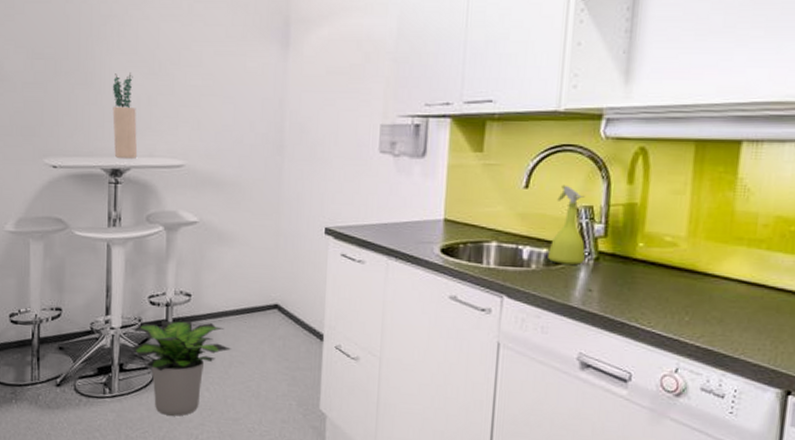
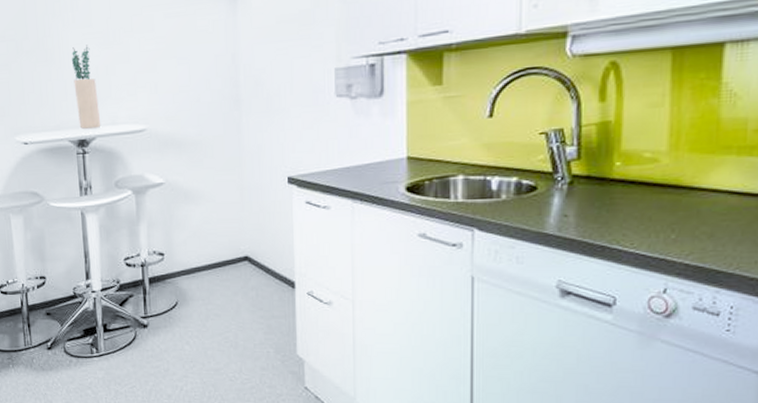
potted plant: present [130,320,232,416] -> none [110,278,207,370]
spray bottle: present [548,184,585,265] -> none [518,109,558,191]

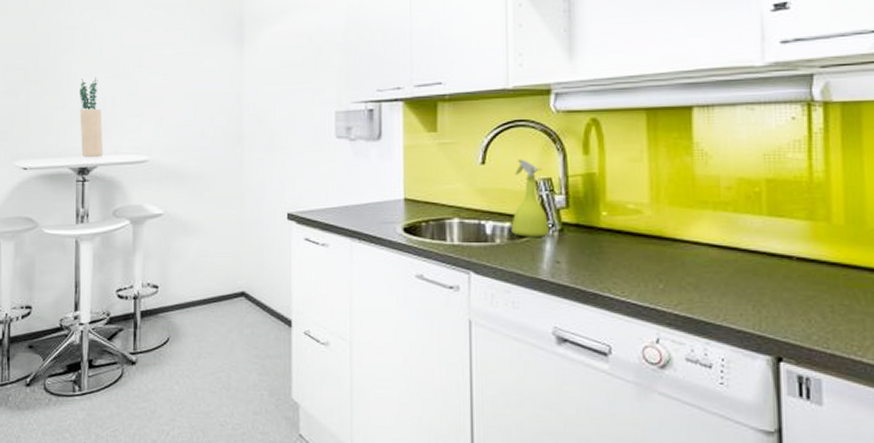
spray bottle: none [518,109,558,191] -> present [511,159,549,237]

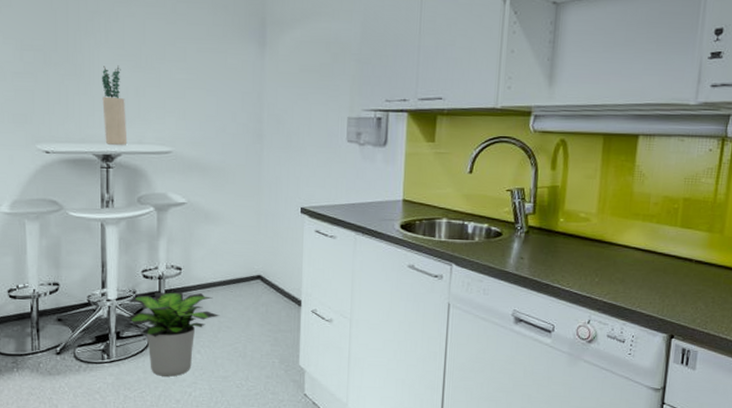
potted plant: none [99,312,201,412] -> present [126,291,220,377]
spray bottle: present [511,159,549,237] -> none [488,170,518,237]

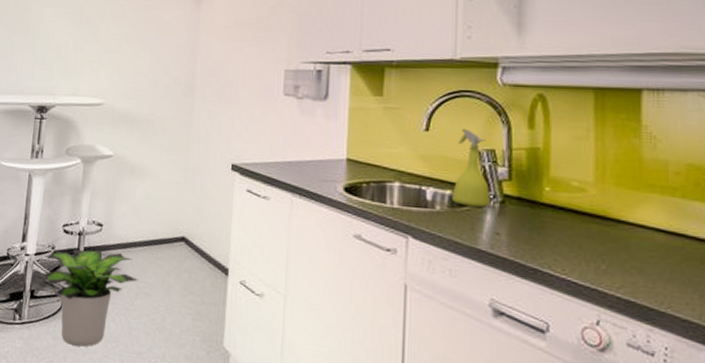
vase: present [101,65,128,145] -> none [41,22,64,97]
spray bottle: none [488,170,518,237] -> present [452,128,490,208]

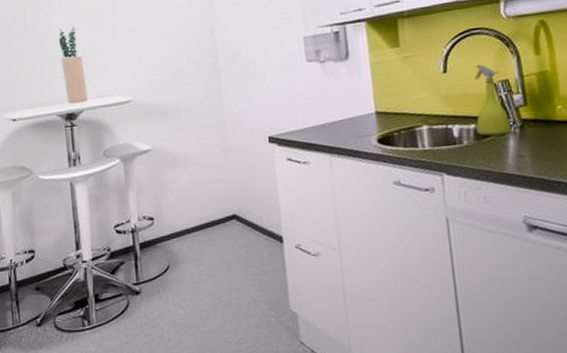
vase: none [41,22,64,97] -> present [58,26,89,103]
potted plant: present [42,249,139,347] -> none [101,242,199,338]

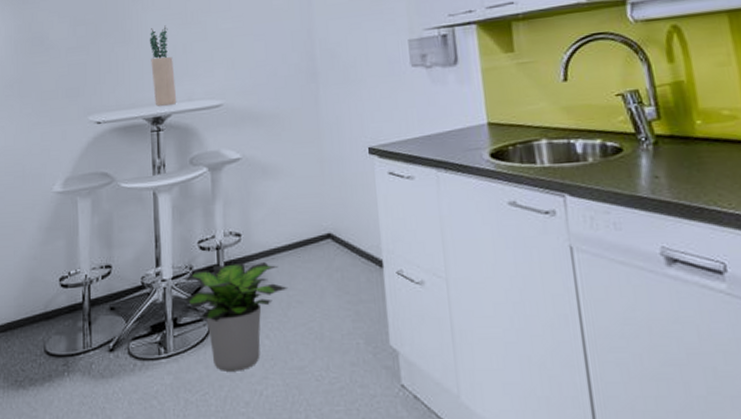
potted plant: none [101,242,199,338] -> present [182,262,289,371]
spray bottle: present [475,64,511,137] -> none [599,72,643,153]

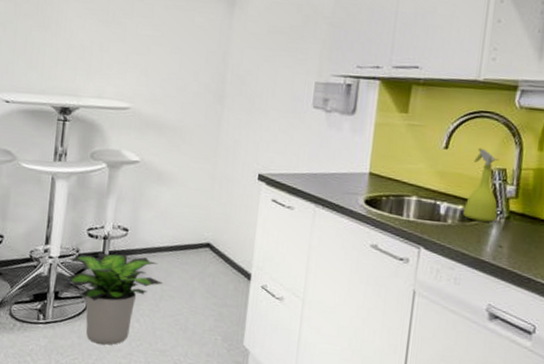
vase: present [149,25,177,106] -> none [65,19,89,99]
spray bottle: none [599,72,643,153] -> present [463,147,499,222]

